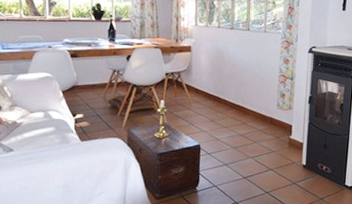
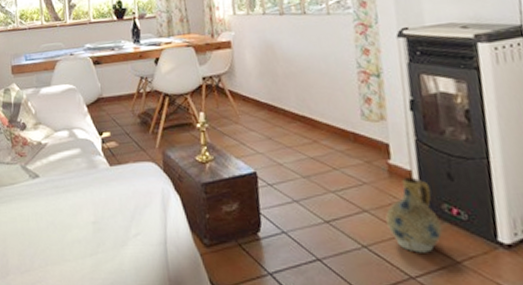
ceramic jug: none [283,147,315,195] -> present [385,177,443,253]

